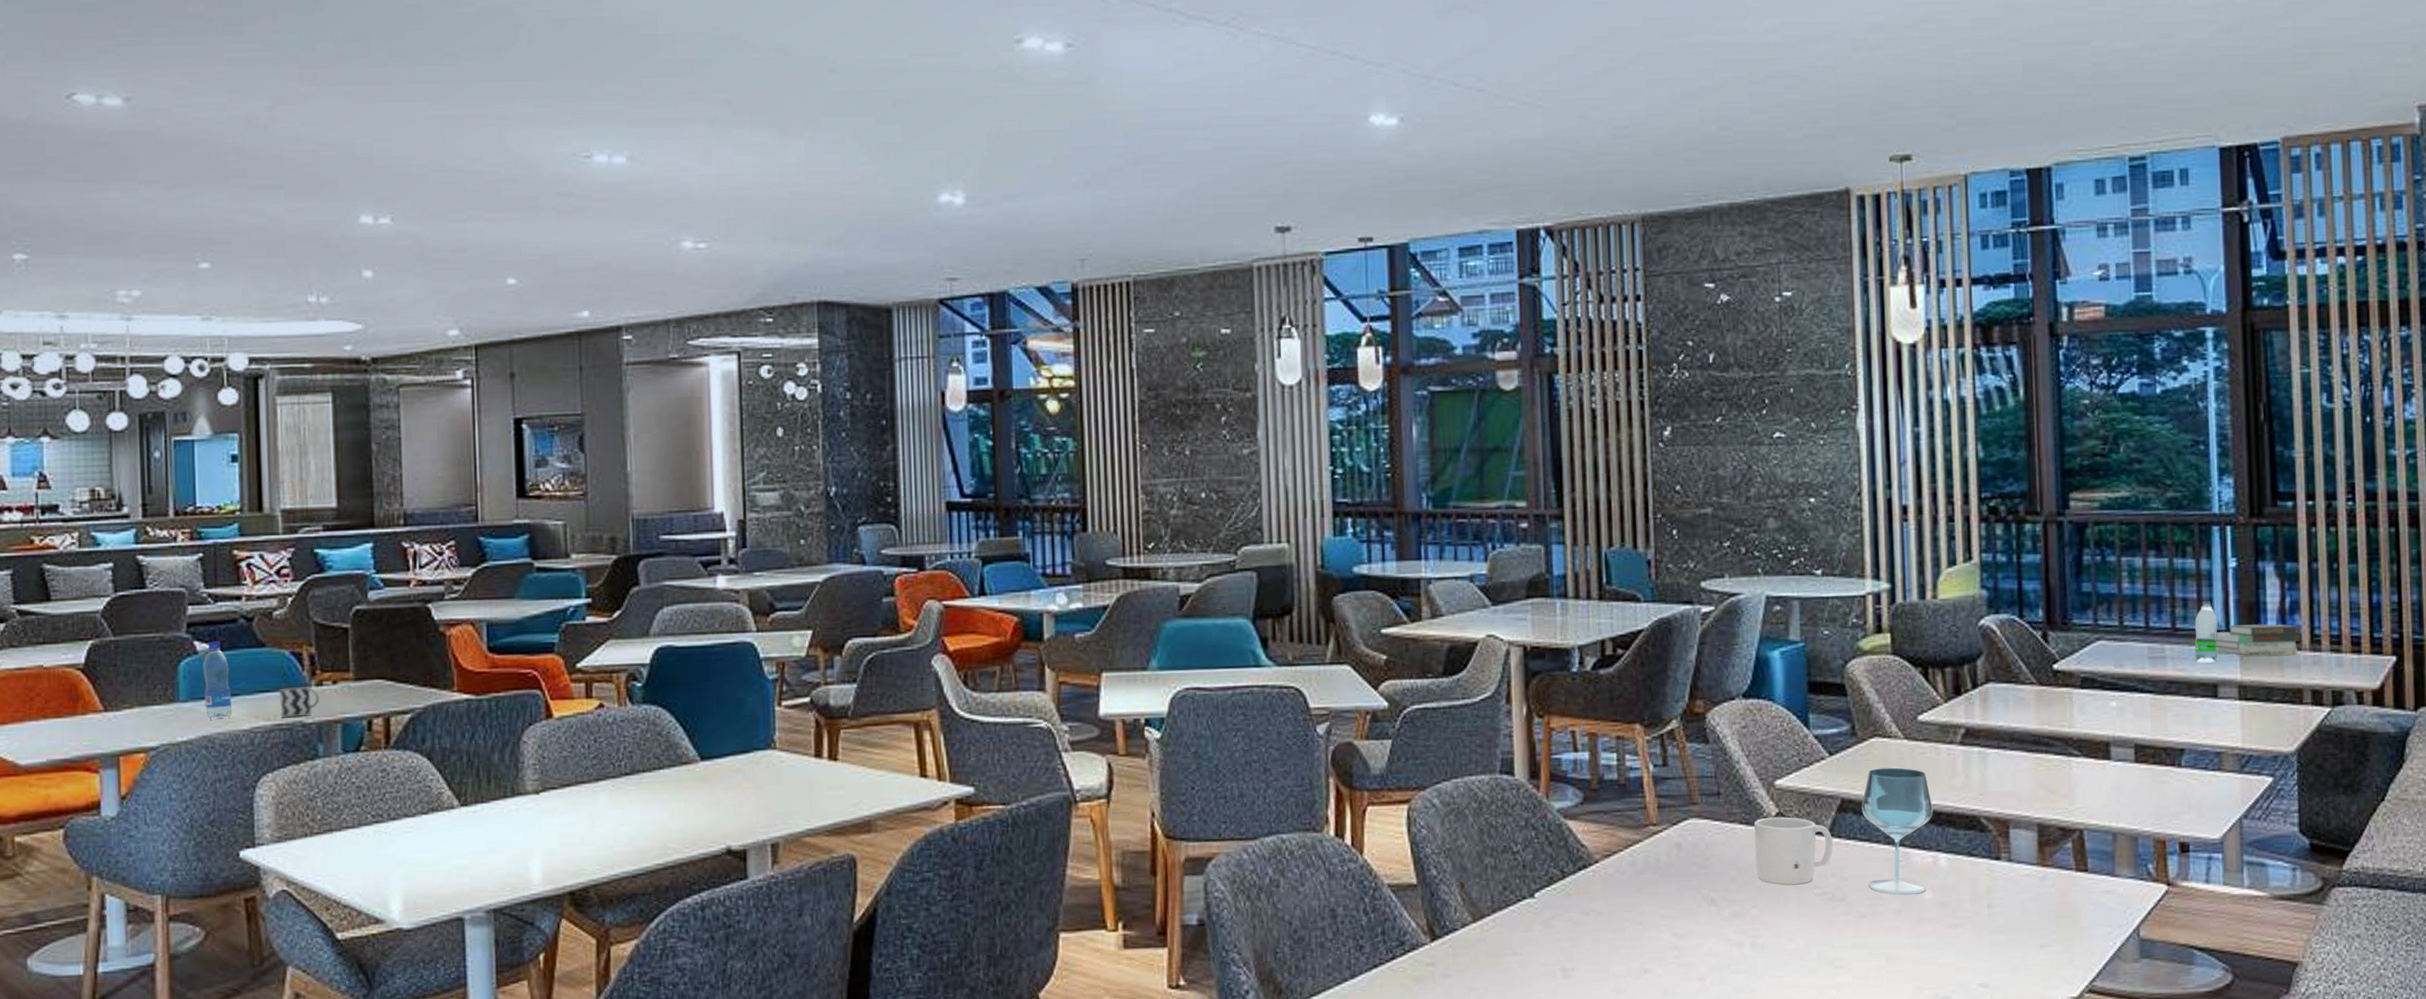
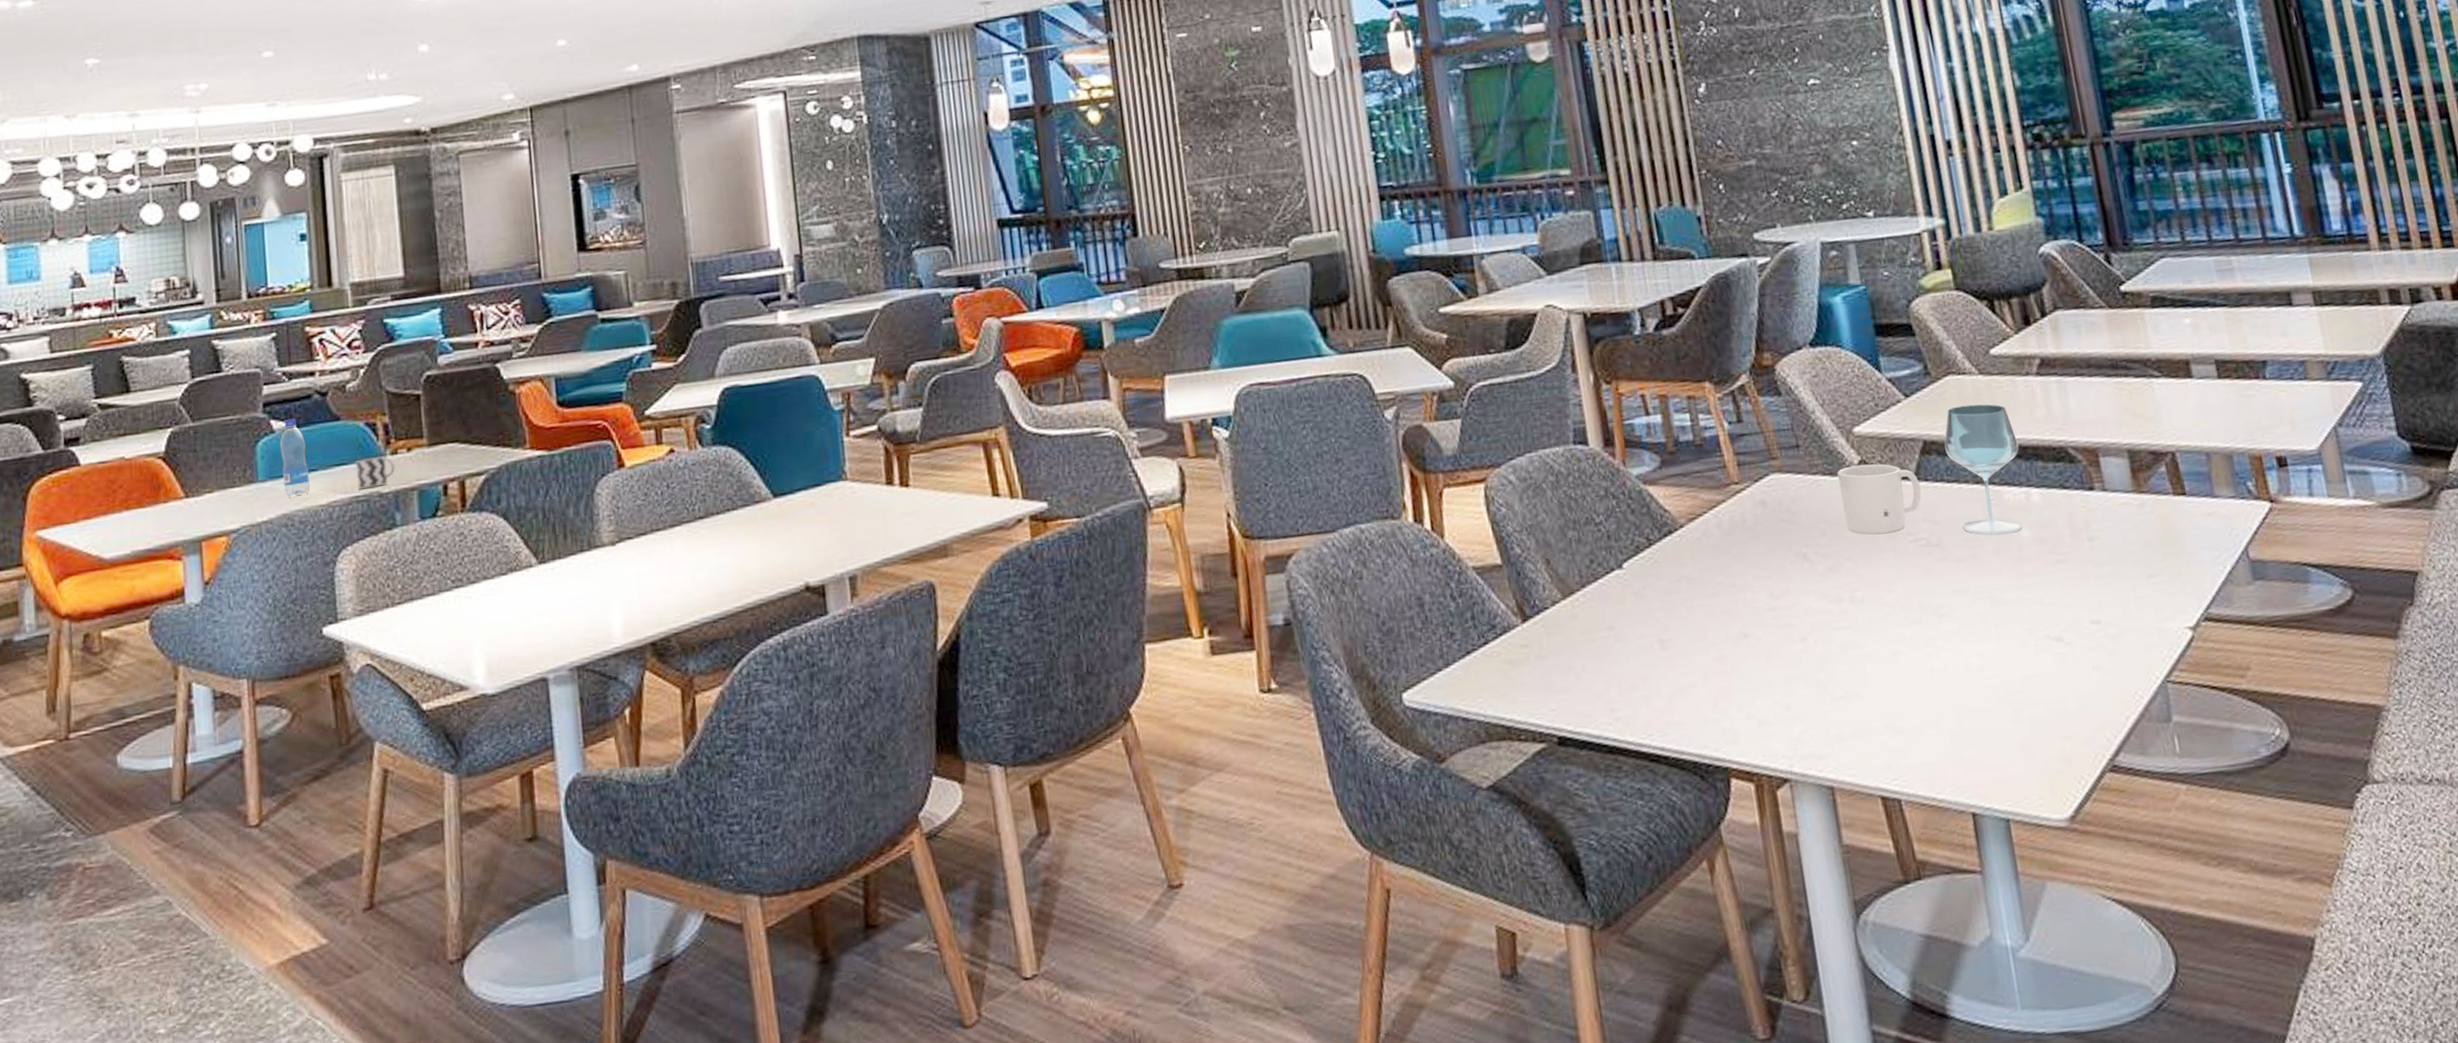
bottle: present [2194,601,2218,663] -> none [2257,209,2287,272]
books: present [2216,623,2301,658] -> none [2281,225,2369,263]

